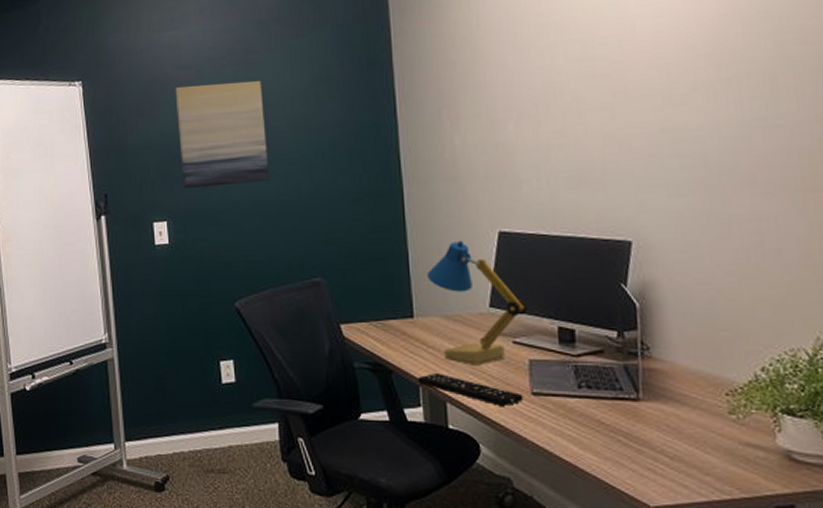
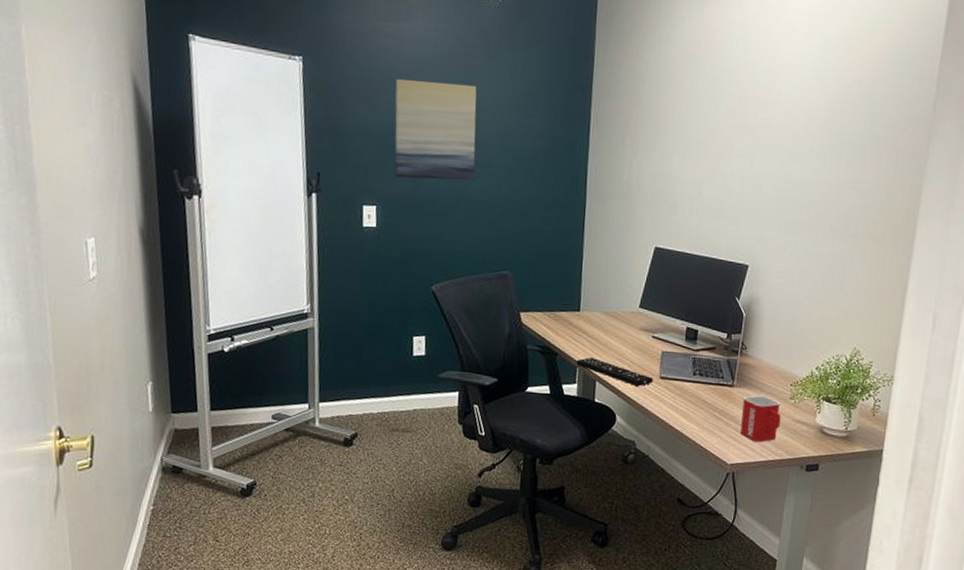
desk lamp: present [426,240,528,366] -> none [594,251,667,354]
mug: none [655,410,721,476] -> present [741,395,781,442]

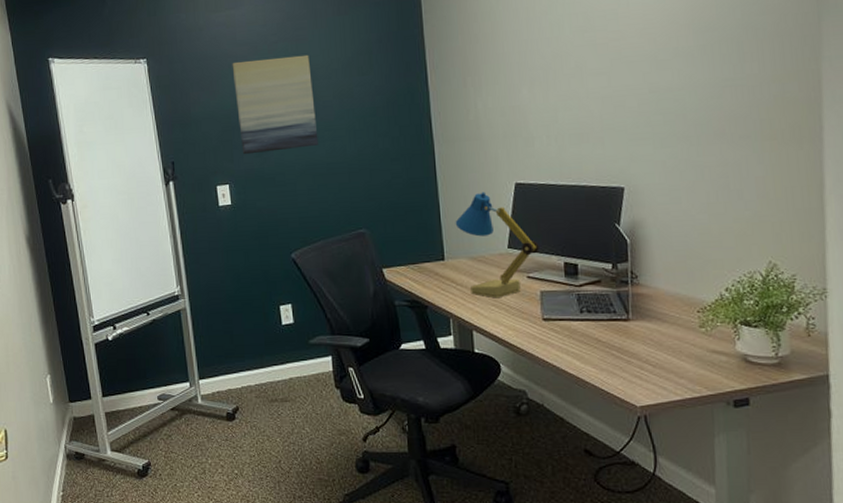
remote control: present [576,357,654,387] -> none [448,306,536,332]
desk lamp: none [594,251,667,354] -> present [455,192,539,299]
mug: present [741,395,781,442] -> none [642,327,693,380]

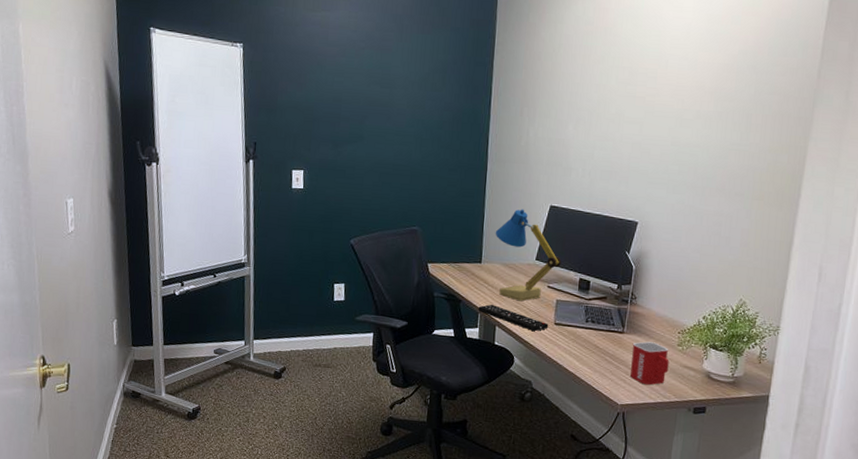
wall art: present [232,54,319,155] -> none [319,60,391,148]
remote control: none [448,306,536,332] -> present [478,304,549,332]
mug: none [642,327,693,380] -> present [630,341,669,385]

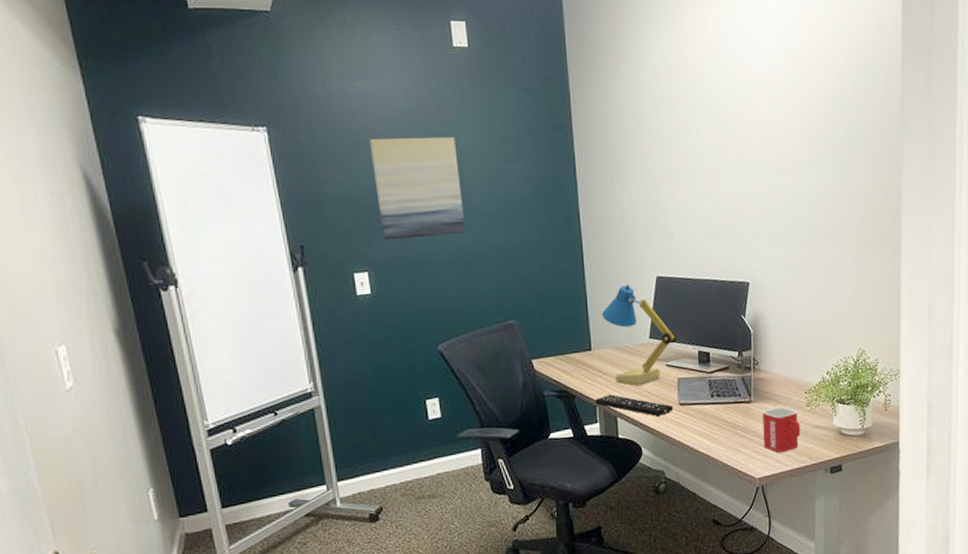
wall art: none [319,60,391,148] -> present [369,136,466,241]

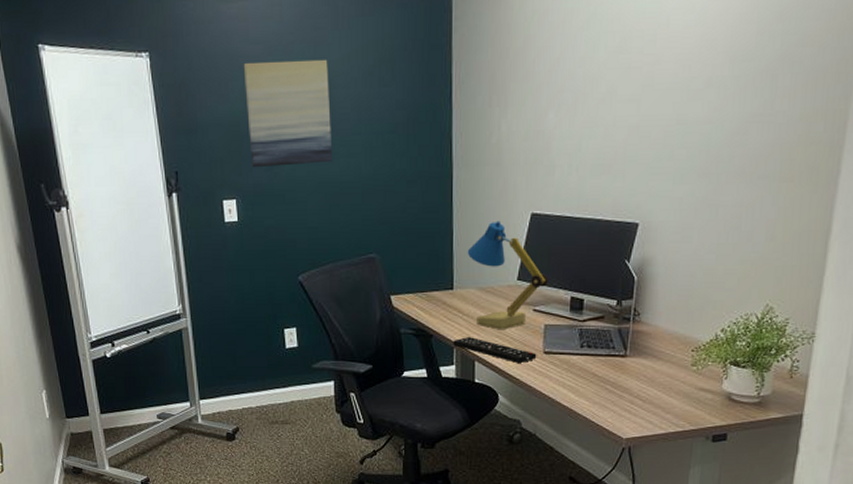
mug: present [761,406,801,453] -> none [636,364,682,414]

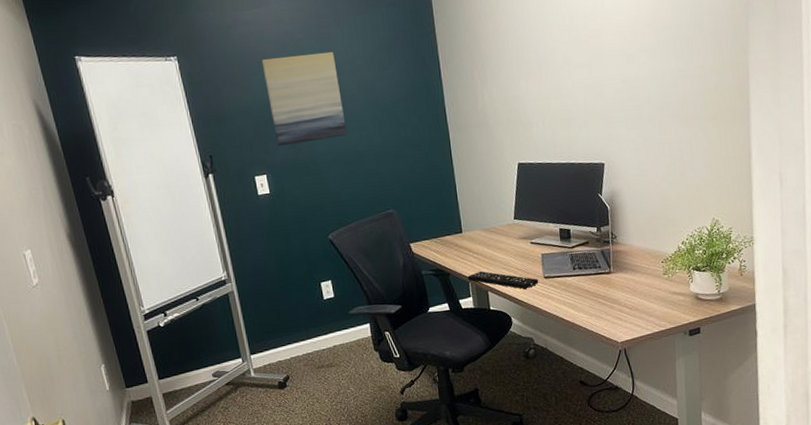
desk lamp: present [467,220,548,330] -> none [469,171,539,263]

